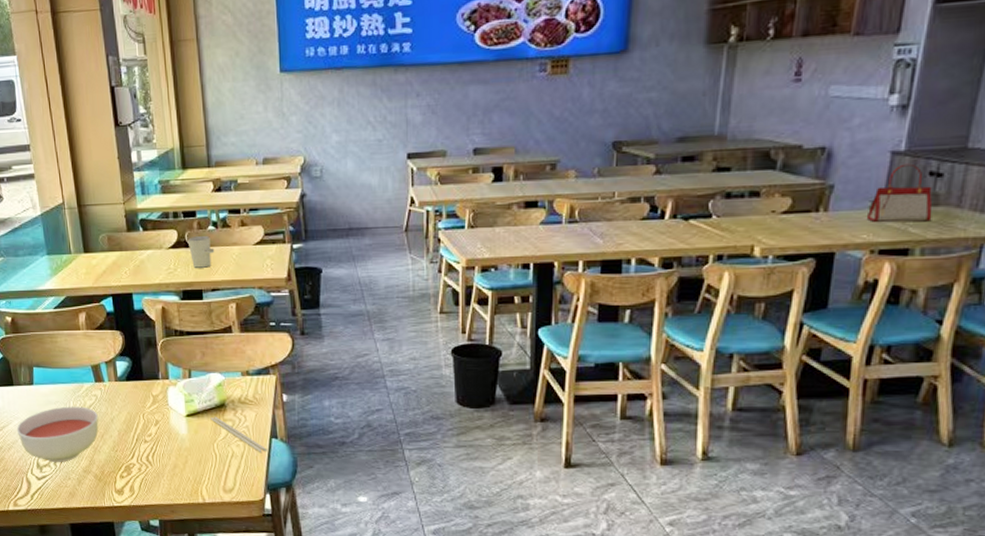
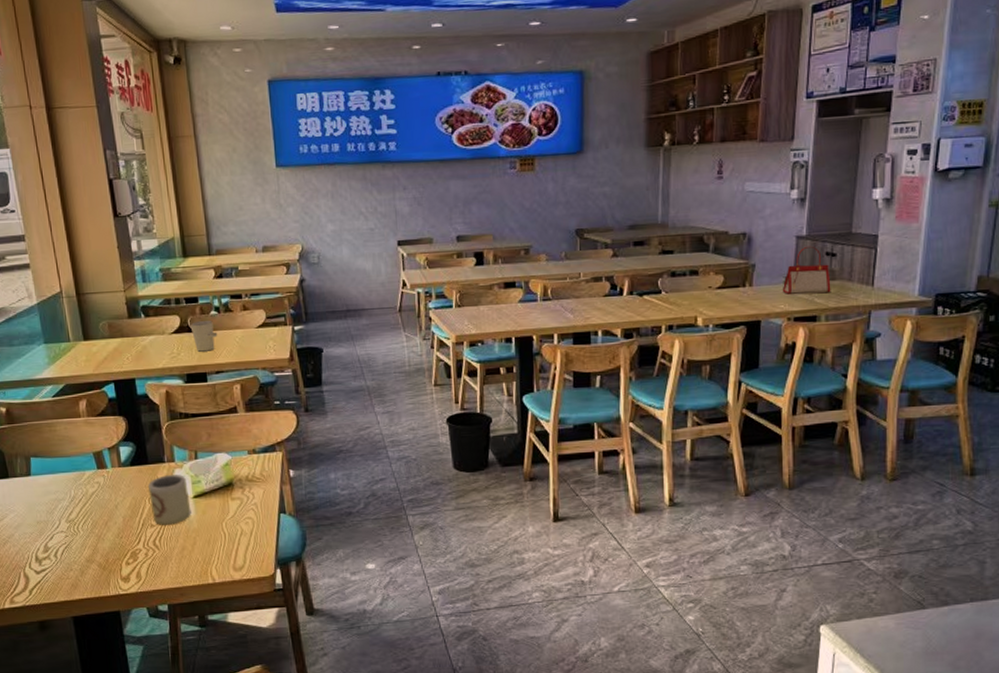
bowl: present [16,406,99,463] -> none [12,494,102,555]
cup: none [143,392,184,442] -> present [148,475,191,525]
chopsticks: present [210,416,268,454] -> none [218,496,277,529]

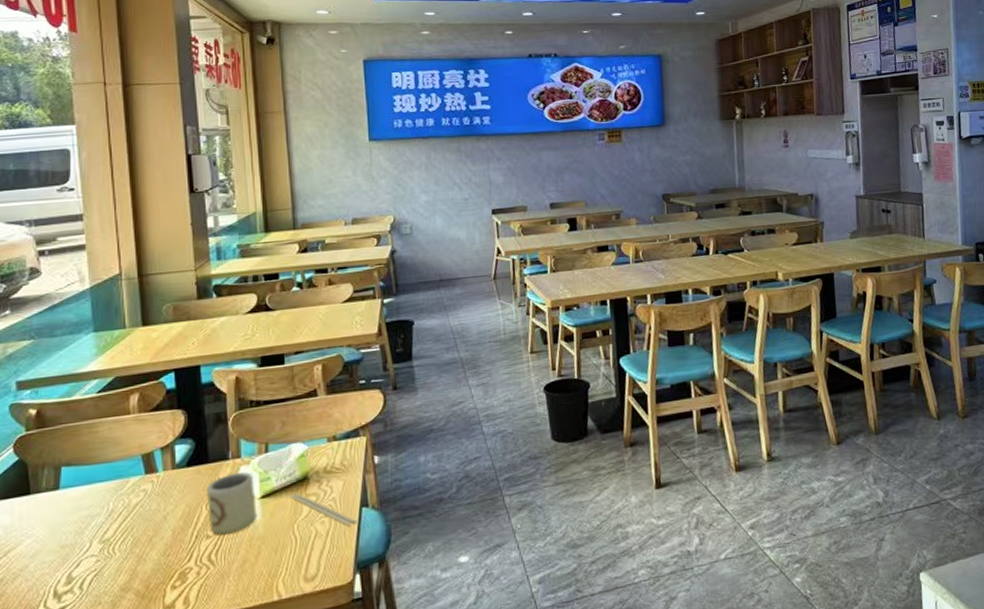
cup: present [190,321,218,352] -> none [268,297,299,332]
chopsticks: none [218,496,277,529] -> present [290,492,357,527]
handbag: present [783,246,831,295] -> none [849,204,890,248]

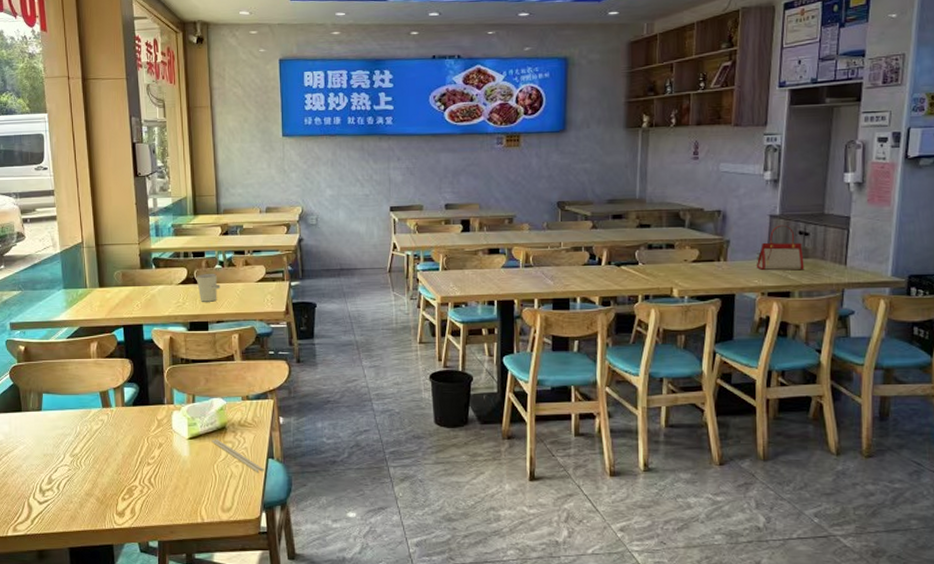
cup: present [207,472,257,535] -> none [148,417,186,464]
cup: none [268,297,299,332] -> present [196,274,221,302]
handbag: none [849,204,890,248] -> present [757,224,805,271]

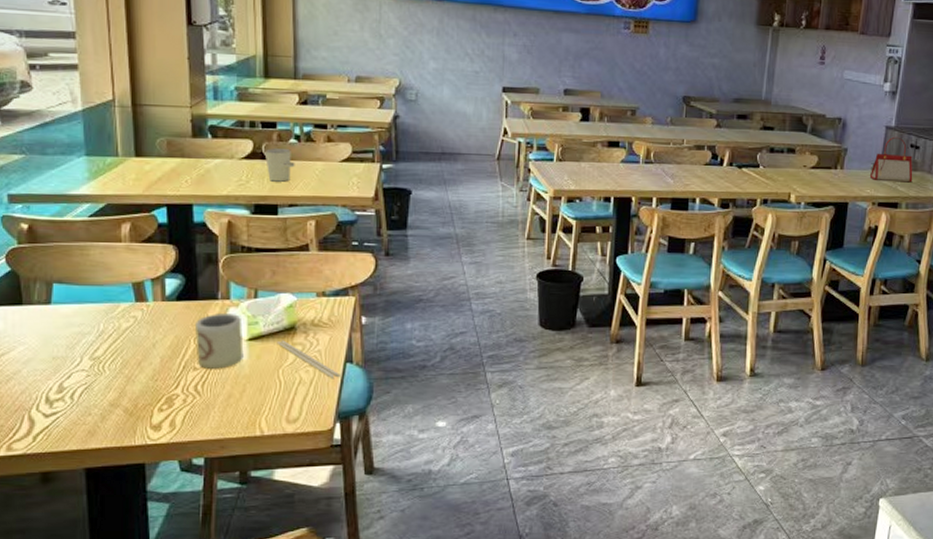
cup: none [148,417,186,464] -> present [195,314,244,369]

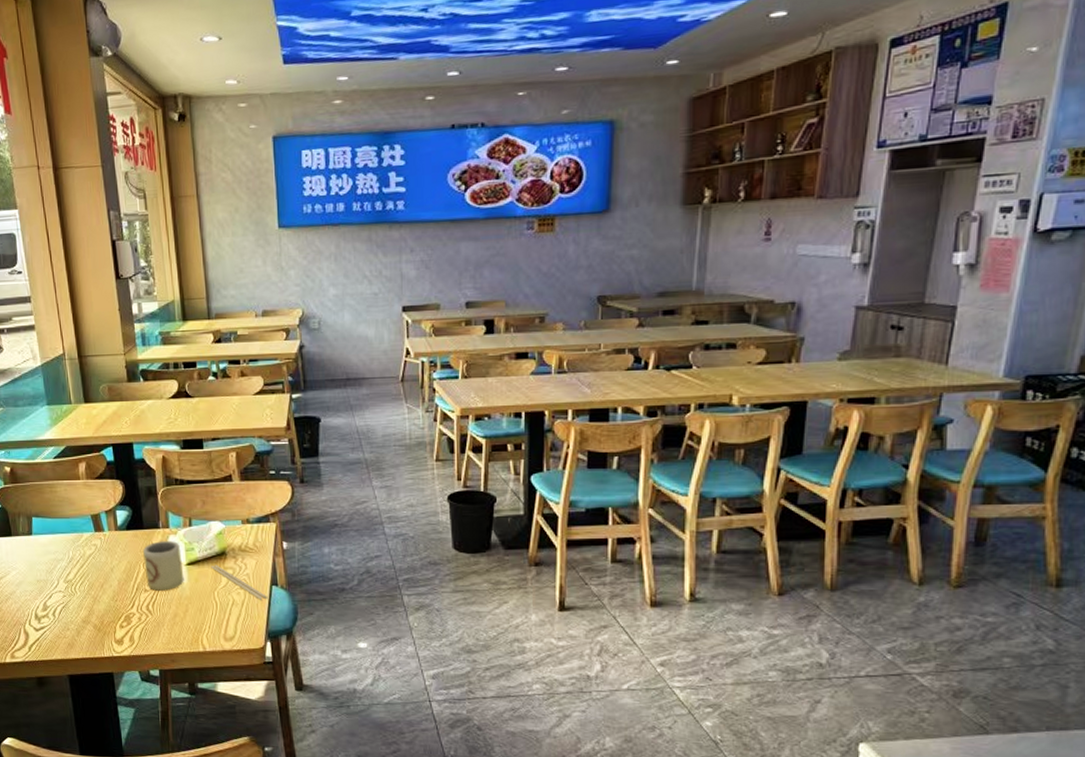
cup: present [264,148,295,182] -> none [187,386,215,418]
handbag: present [870,136,913,183] -> none [836,317,895,373]

